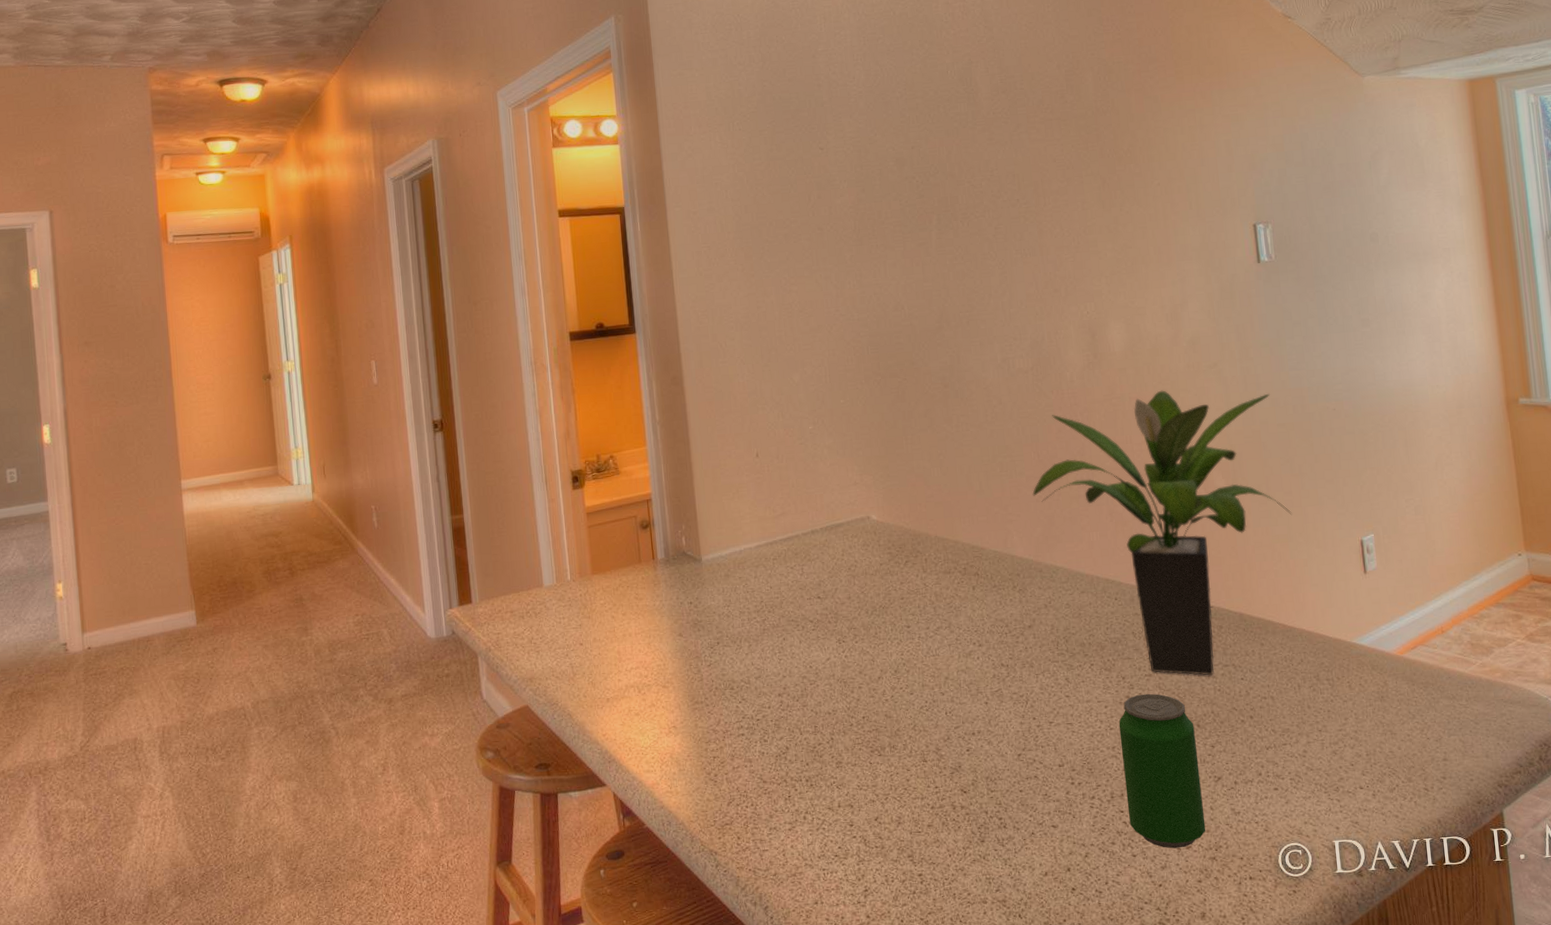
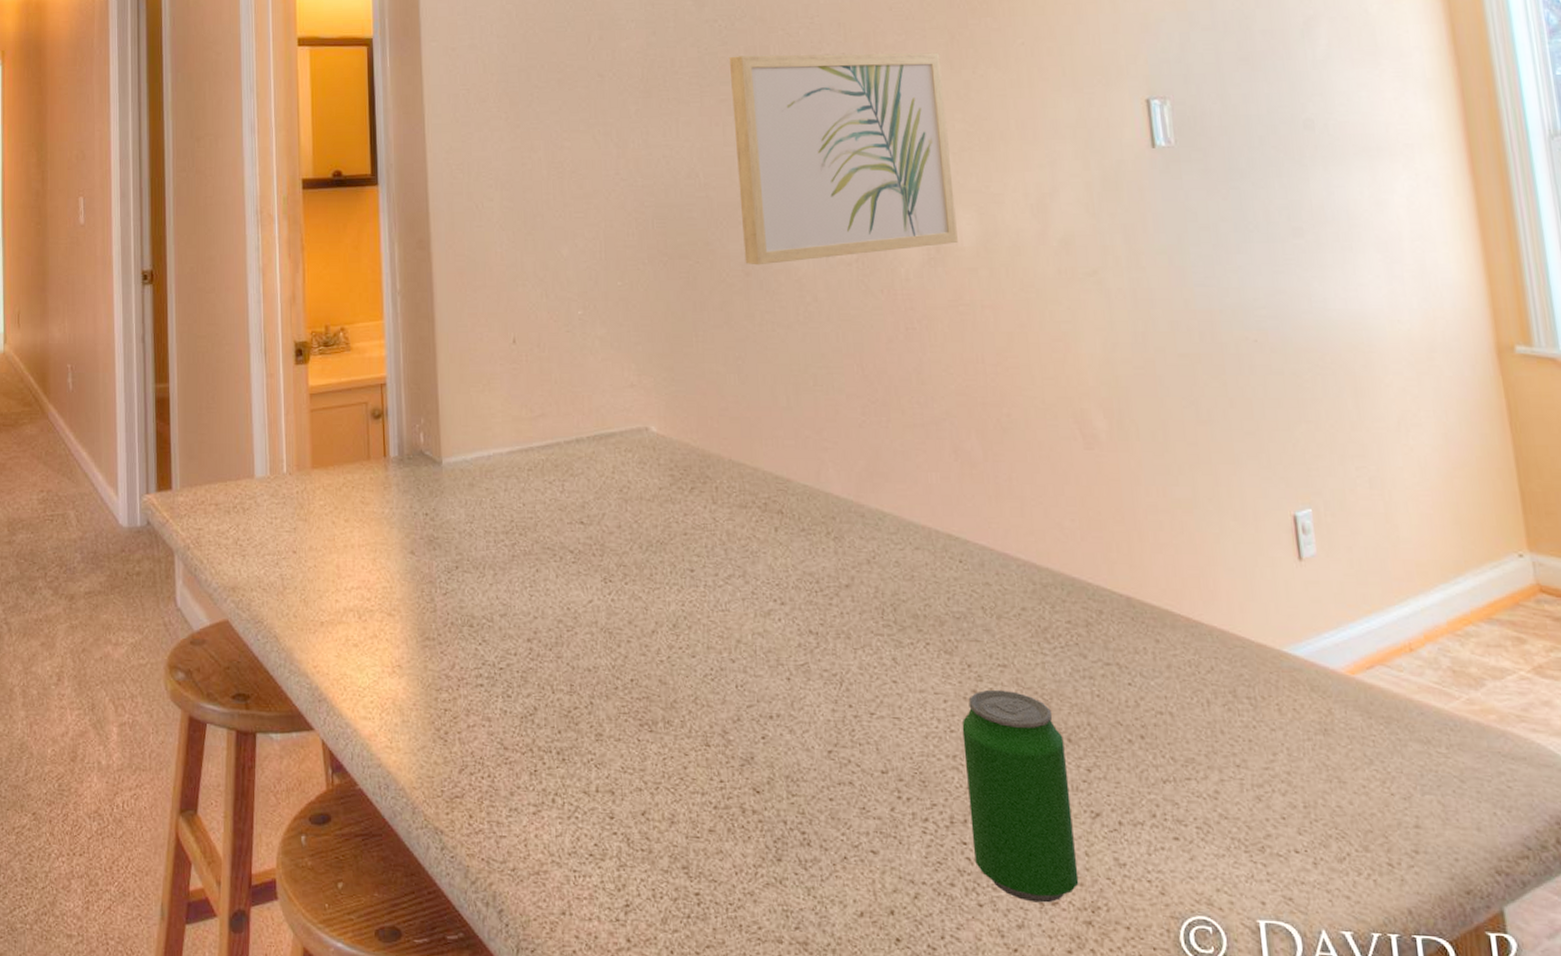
wall art: none [925,195,1111,378] -> present [728,52,958,265]
potted plant: present [1032,390,1292,676] -> none [854,299,1198,675]

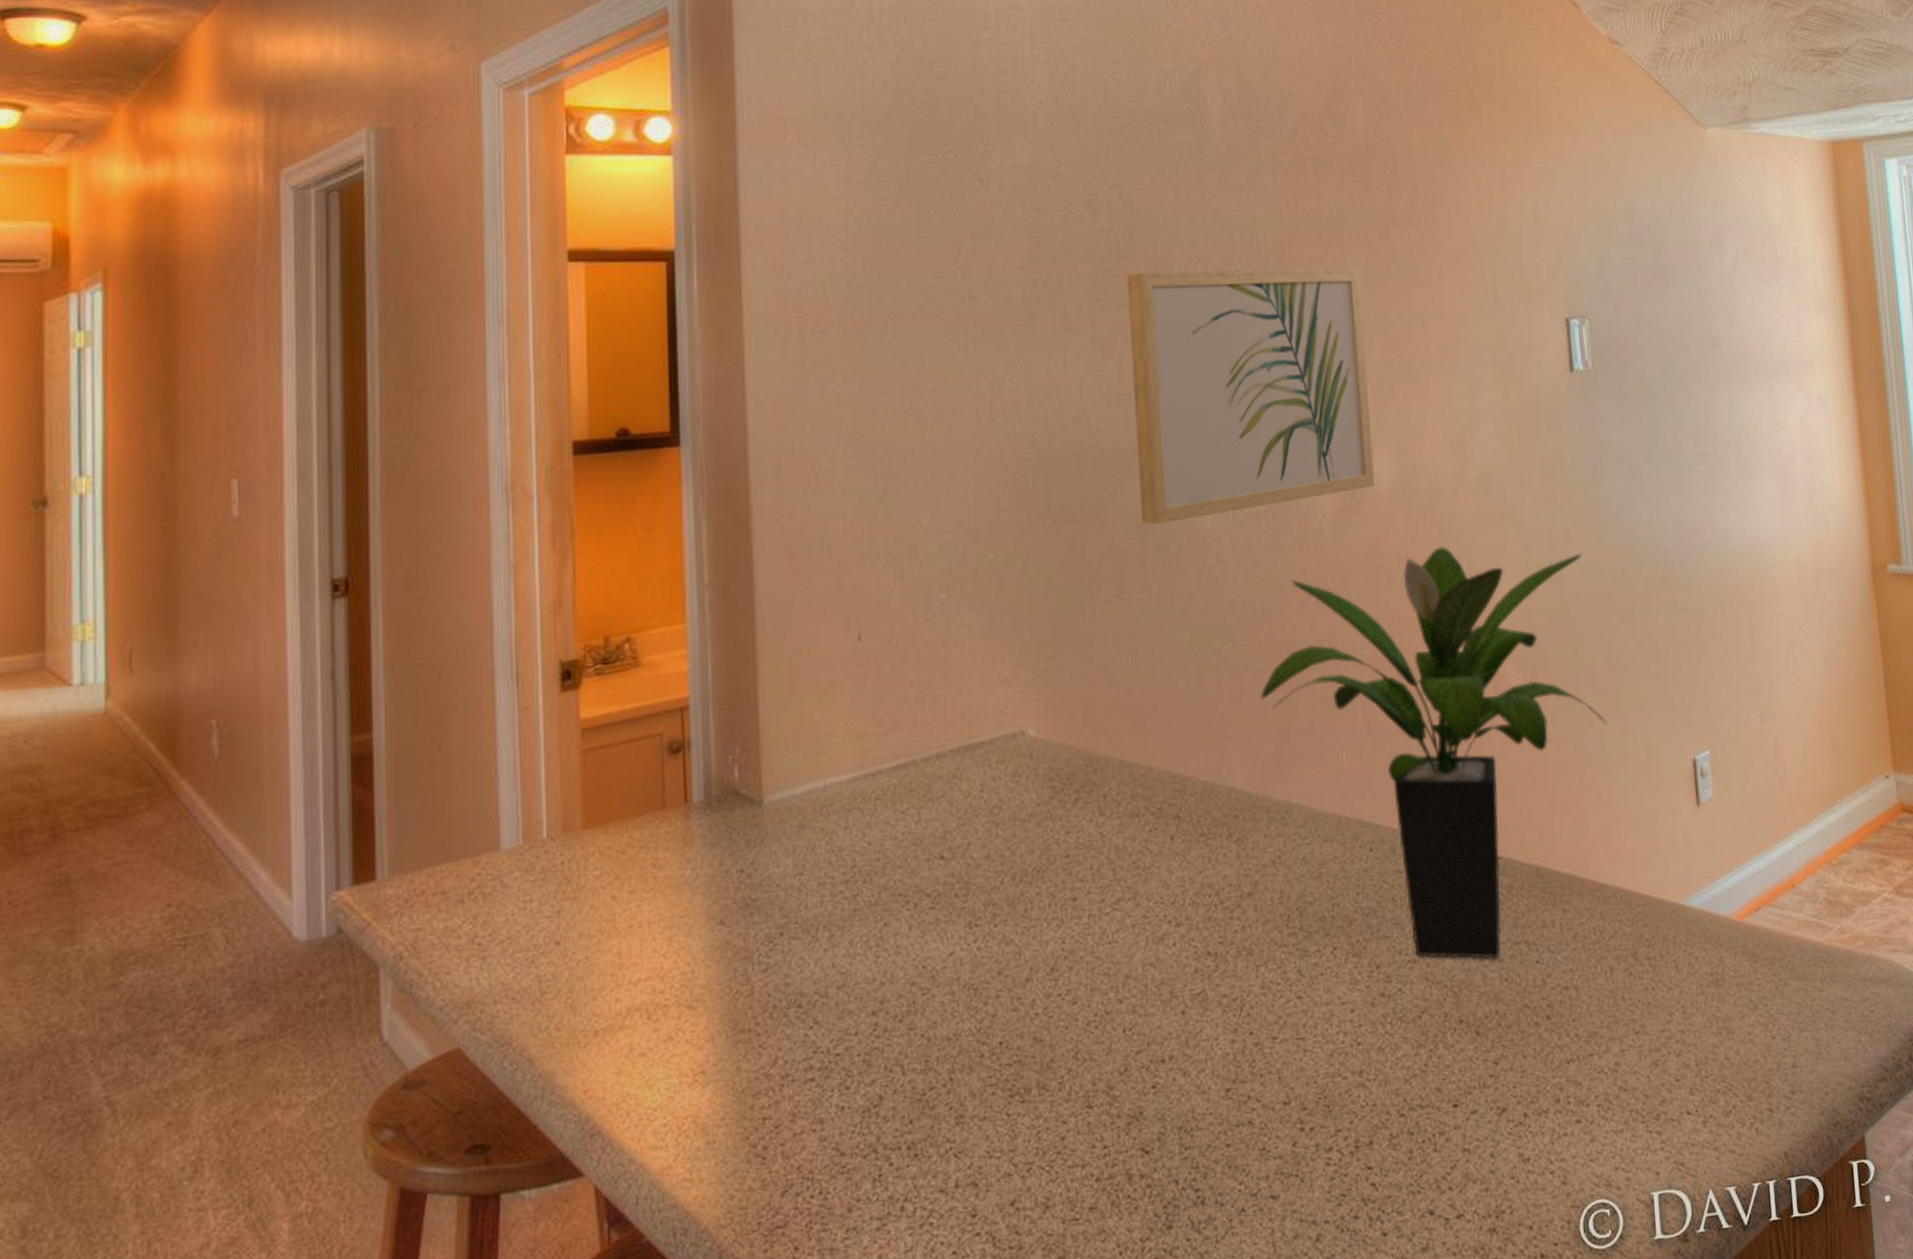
potted plant: none [854,299,1198,675] -> present [1260,546,1607,959]
beverage can: present [962,689,1079,903] -> none [1369,988,1484,1220]

